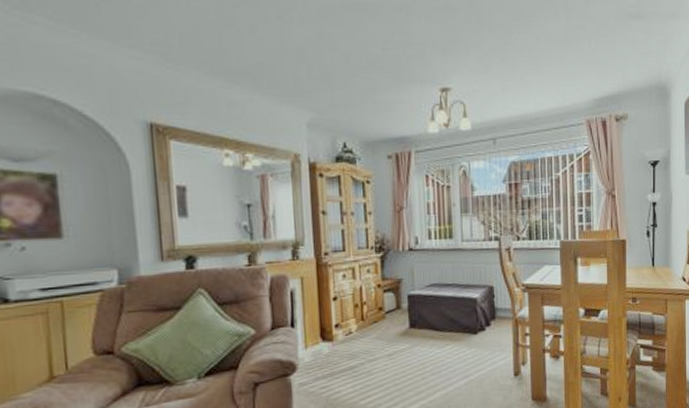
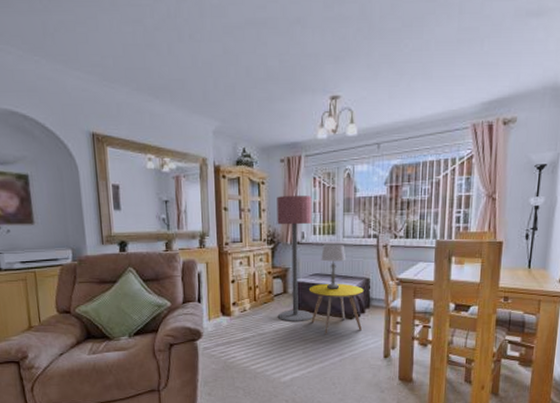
floor lamp: none [385,195,433,344] -> present [277,195,313,323]
side table: none [425,293,488,354] -> present [308,283,364,334]
table lamp: none [438,248,467,301] -> present [321,244,346,289]

